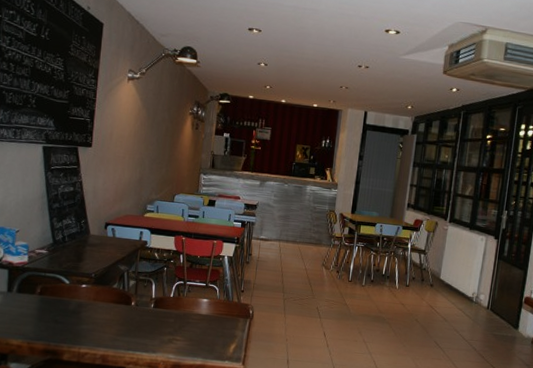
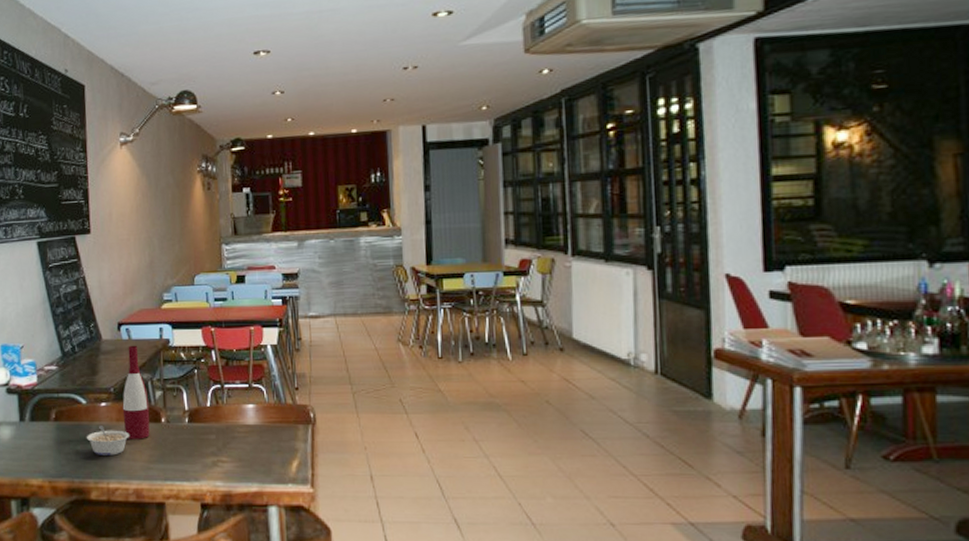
legume: none [65,302,104,327] -> present [86,426,130,456]
wine bottle: none [99,242,123,317] -> present [122,345,150,439]

